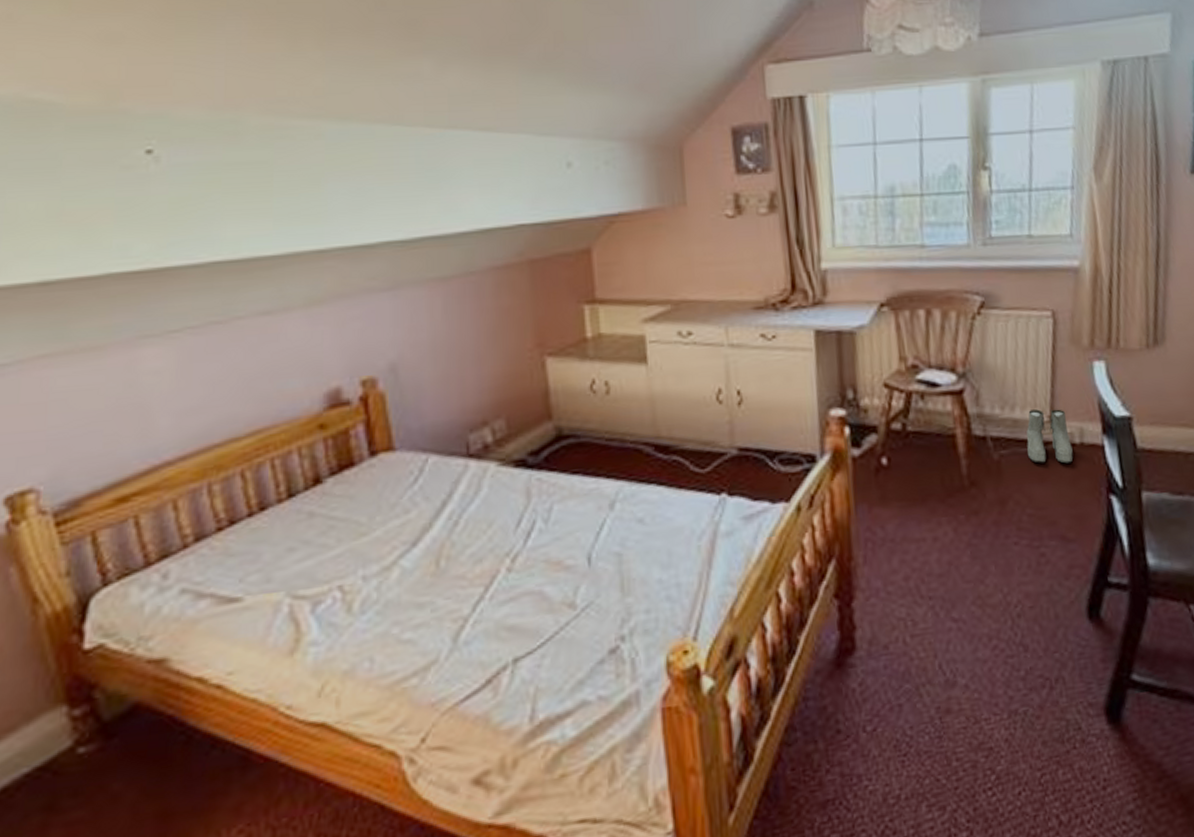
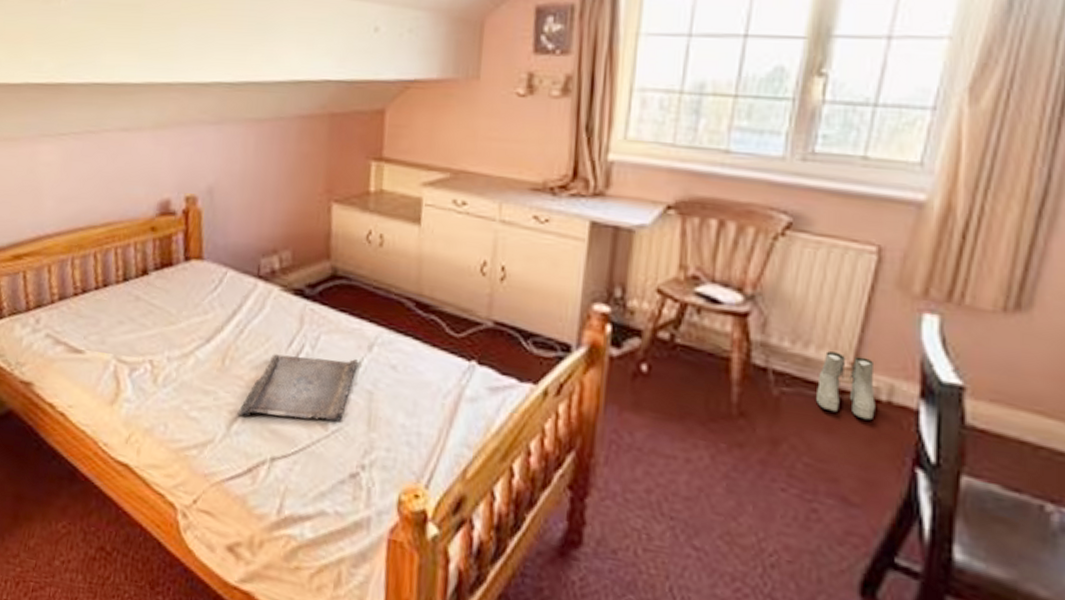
tray: none [464,522,600,621] -> present [237,354,358,422]

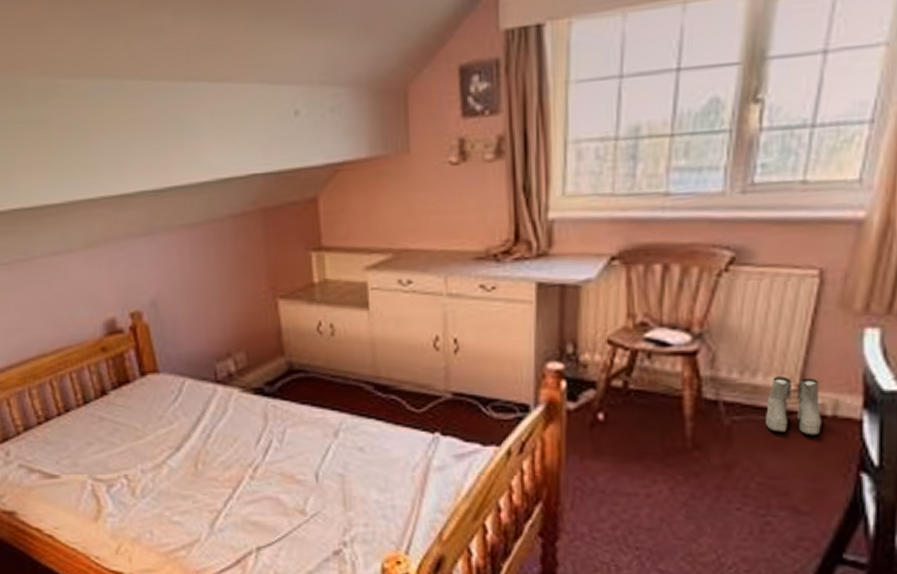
tray: present [237,354,358,422] -> none [218,447,326,514]

